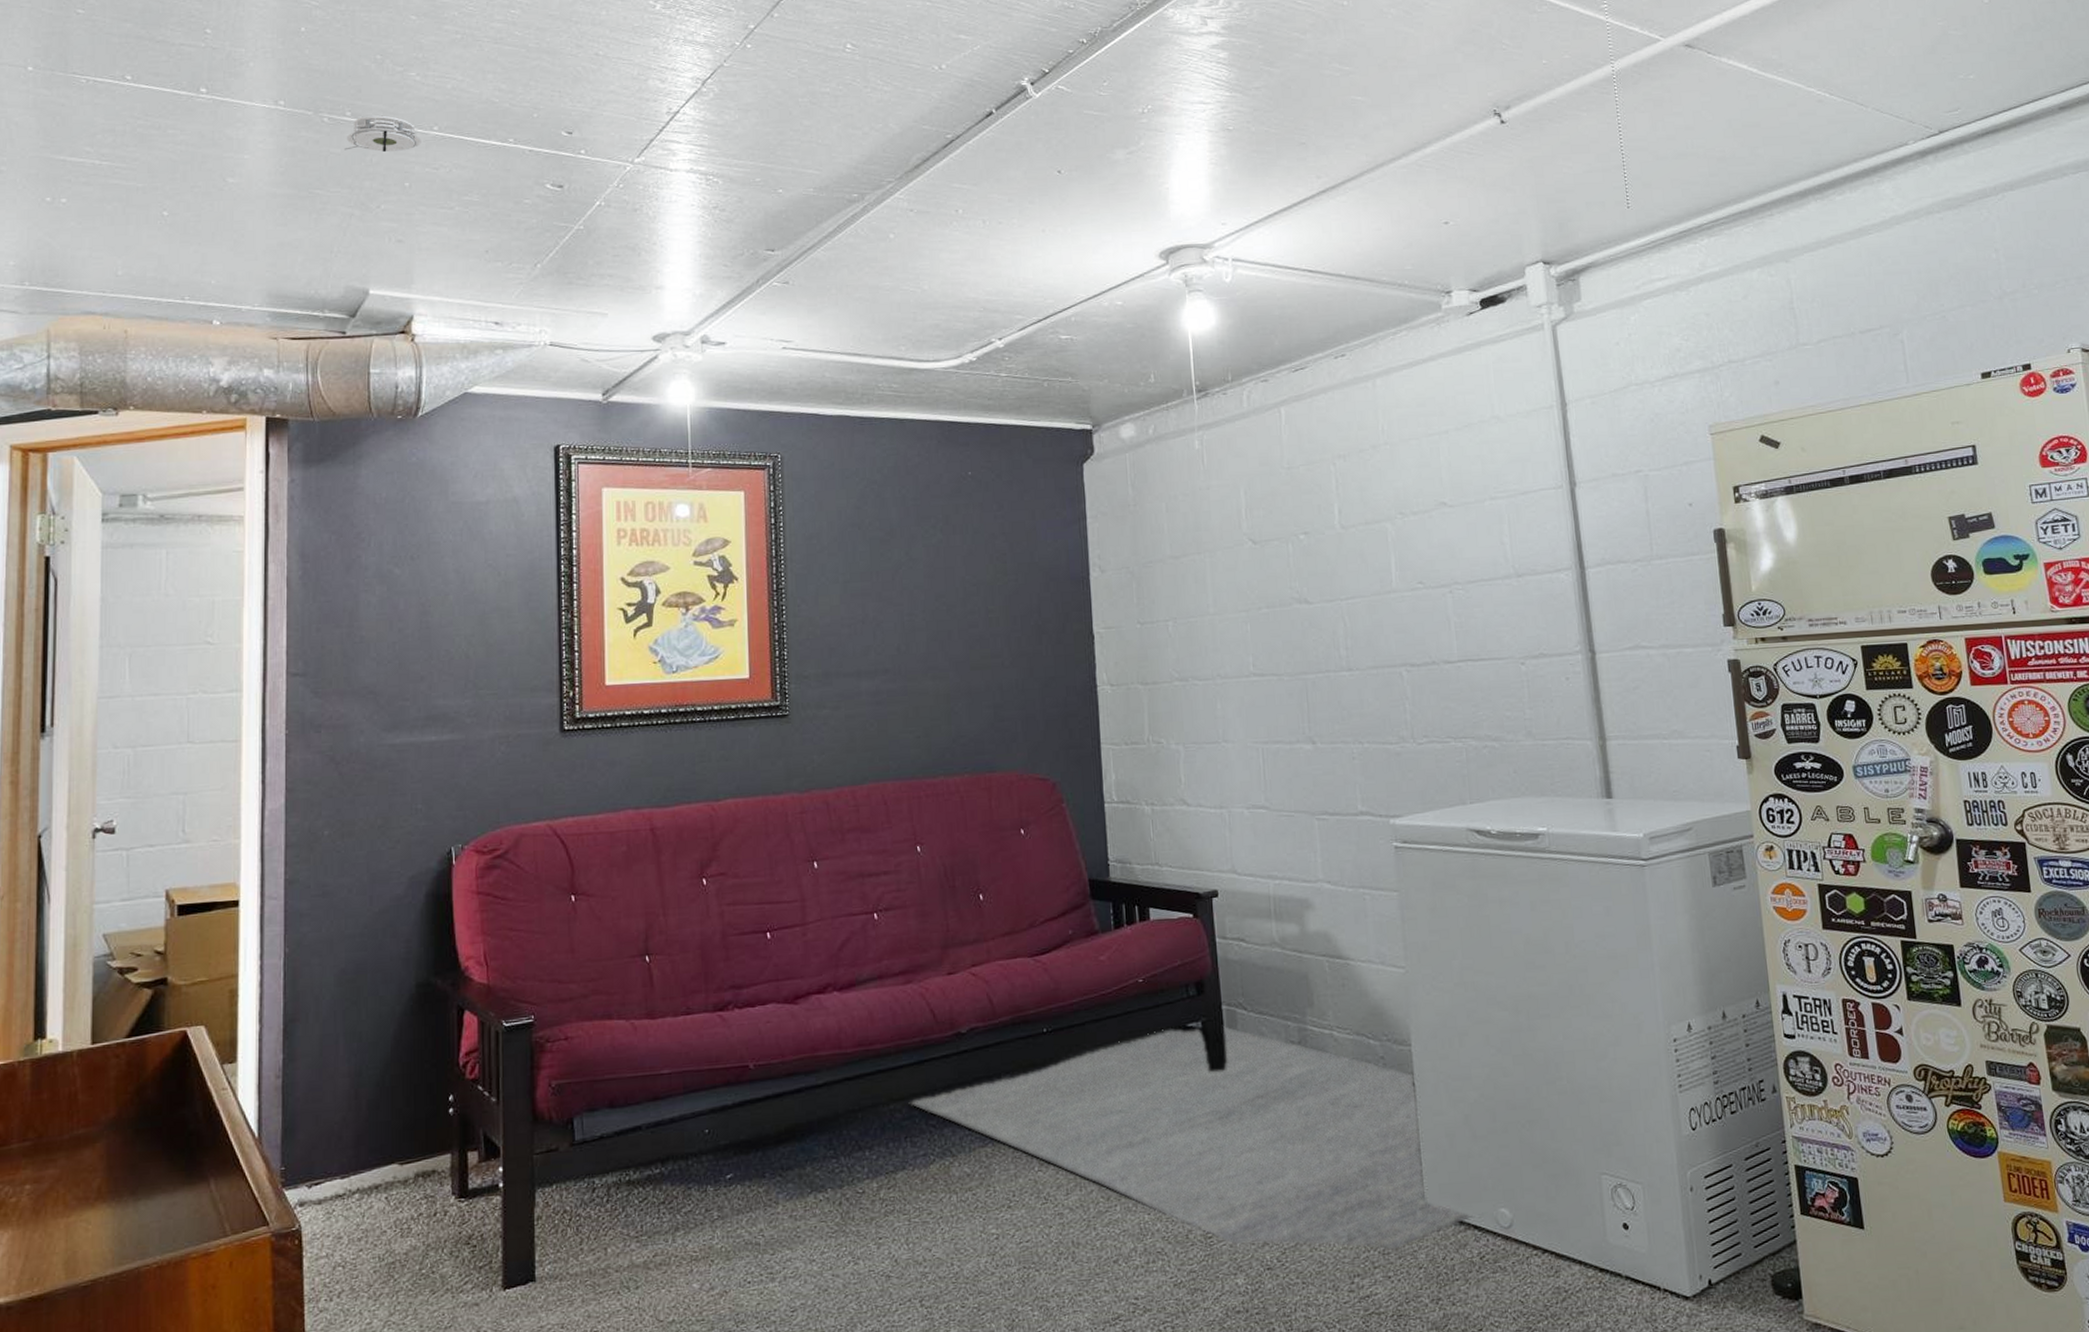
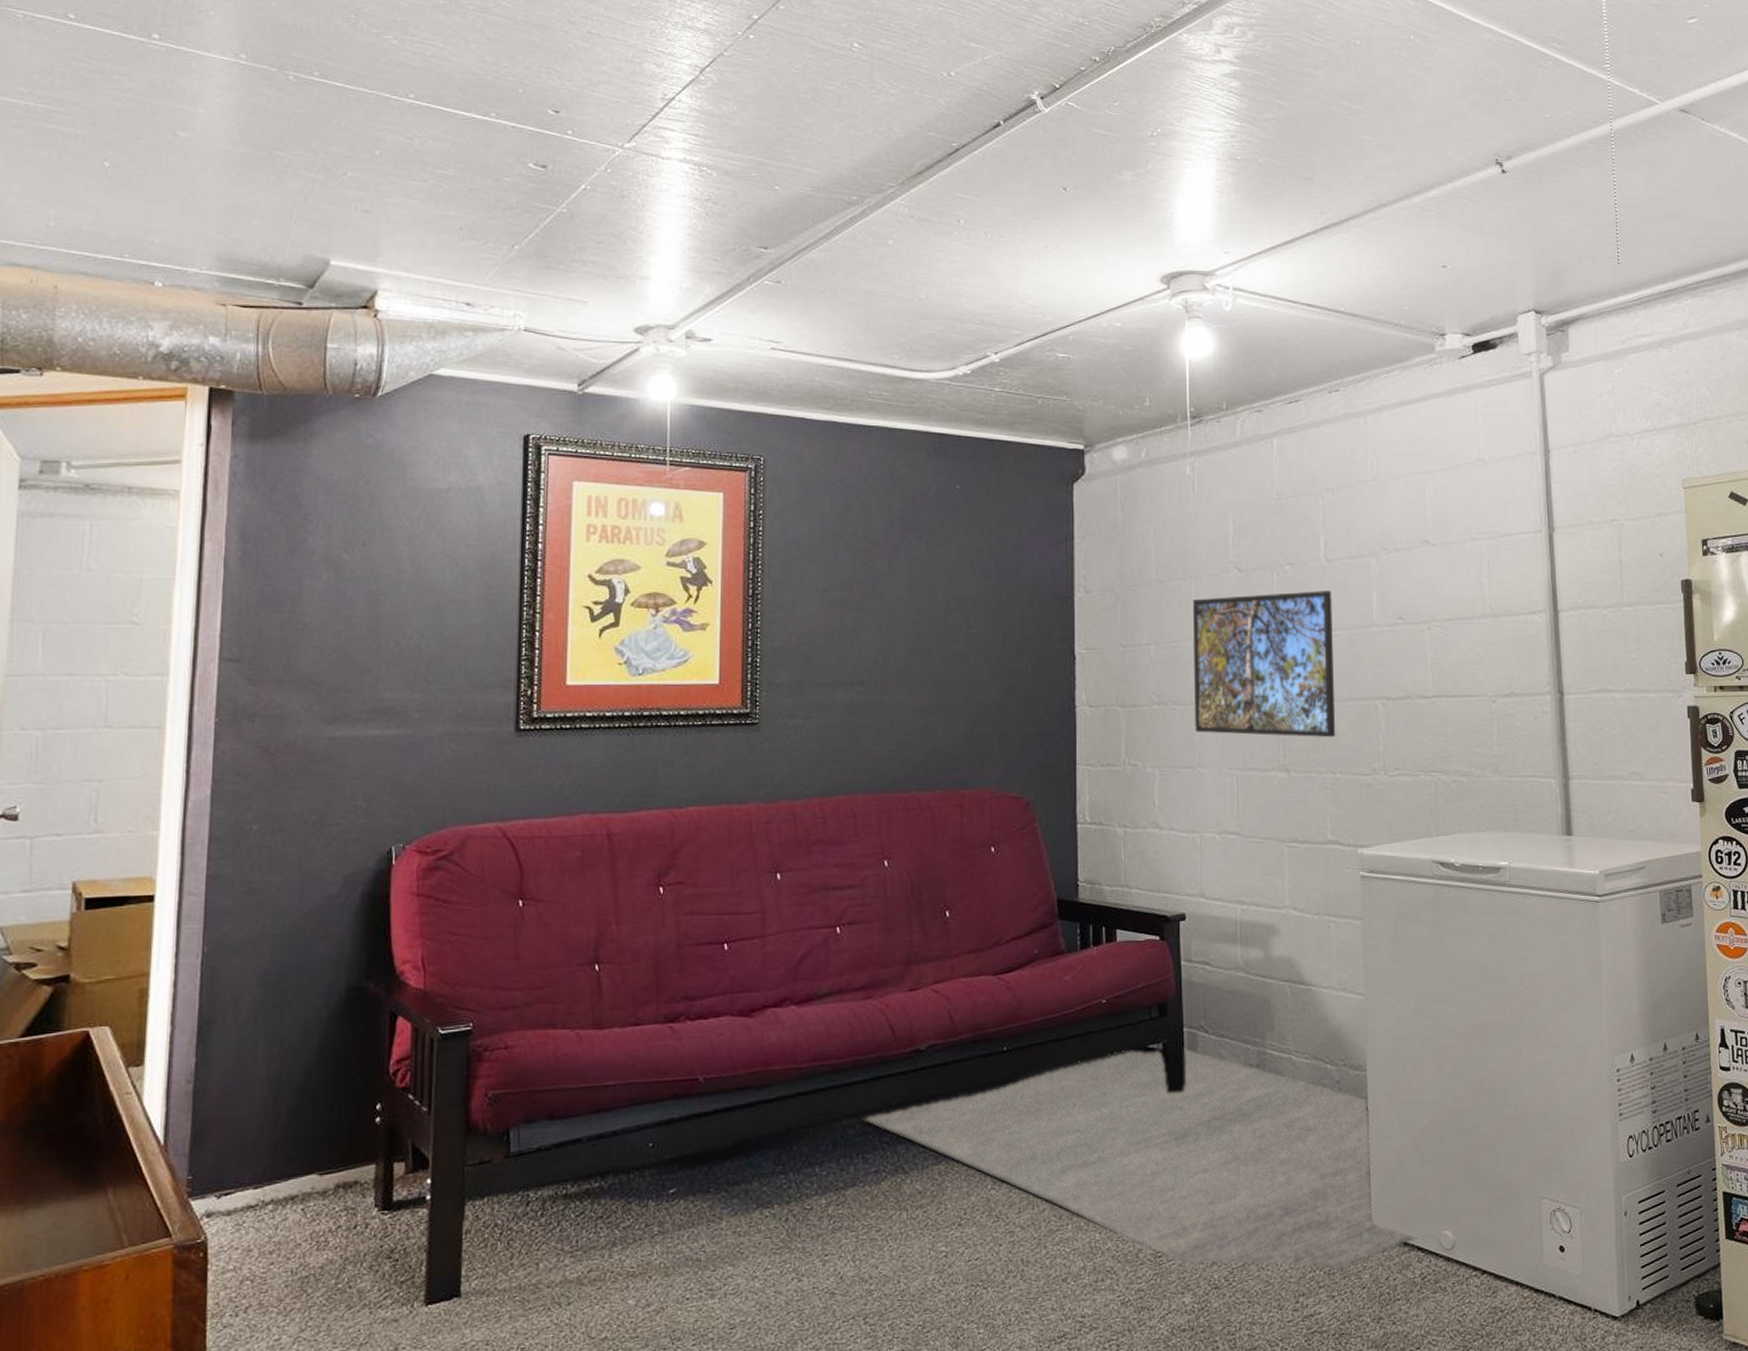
smoke detector: present [345,115,421,153] -> none [310,77,395,118]
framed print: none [1207,558,1361,708] -> present [1192,591,1336,738]

